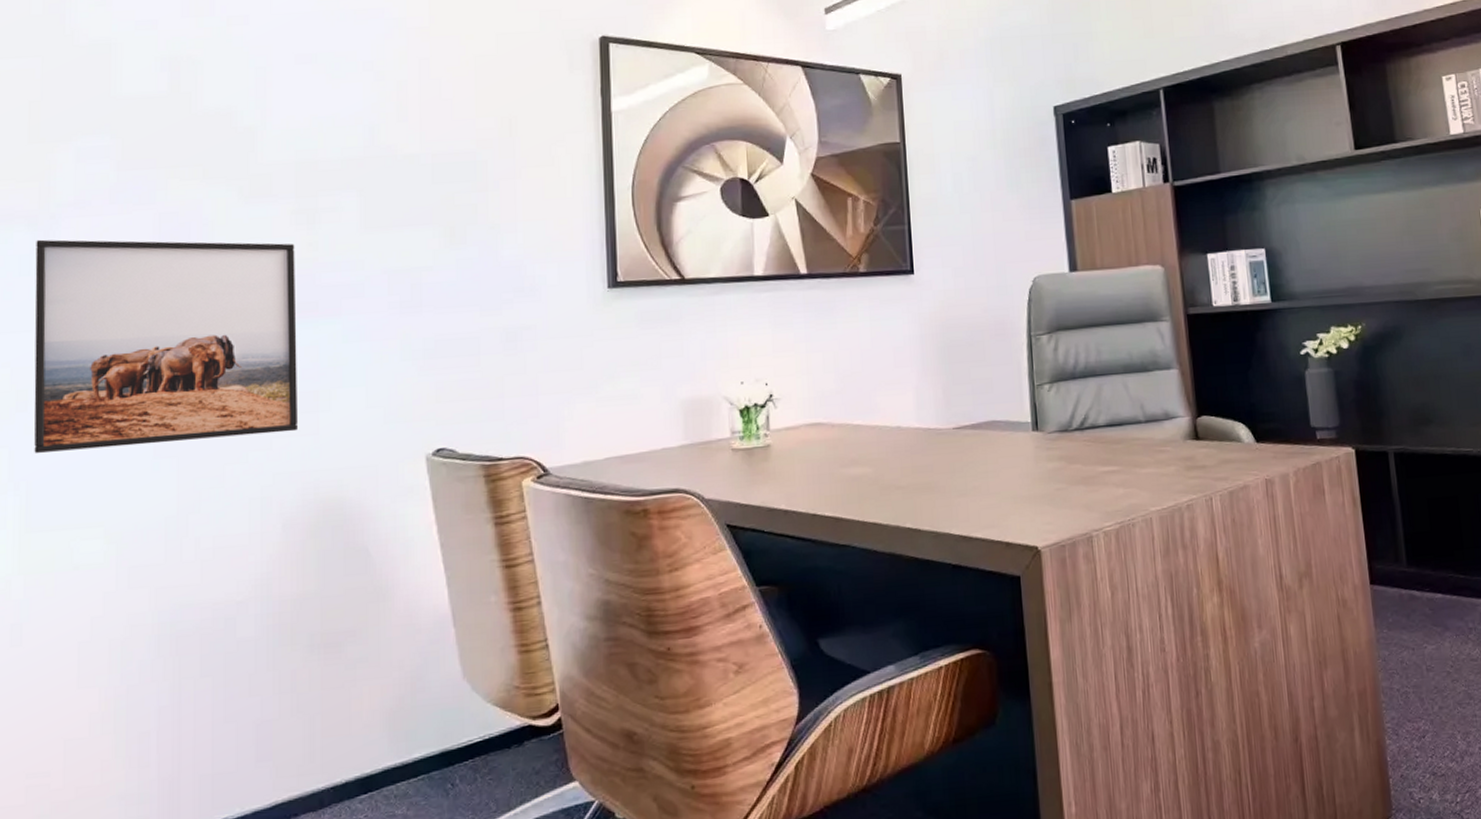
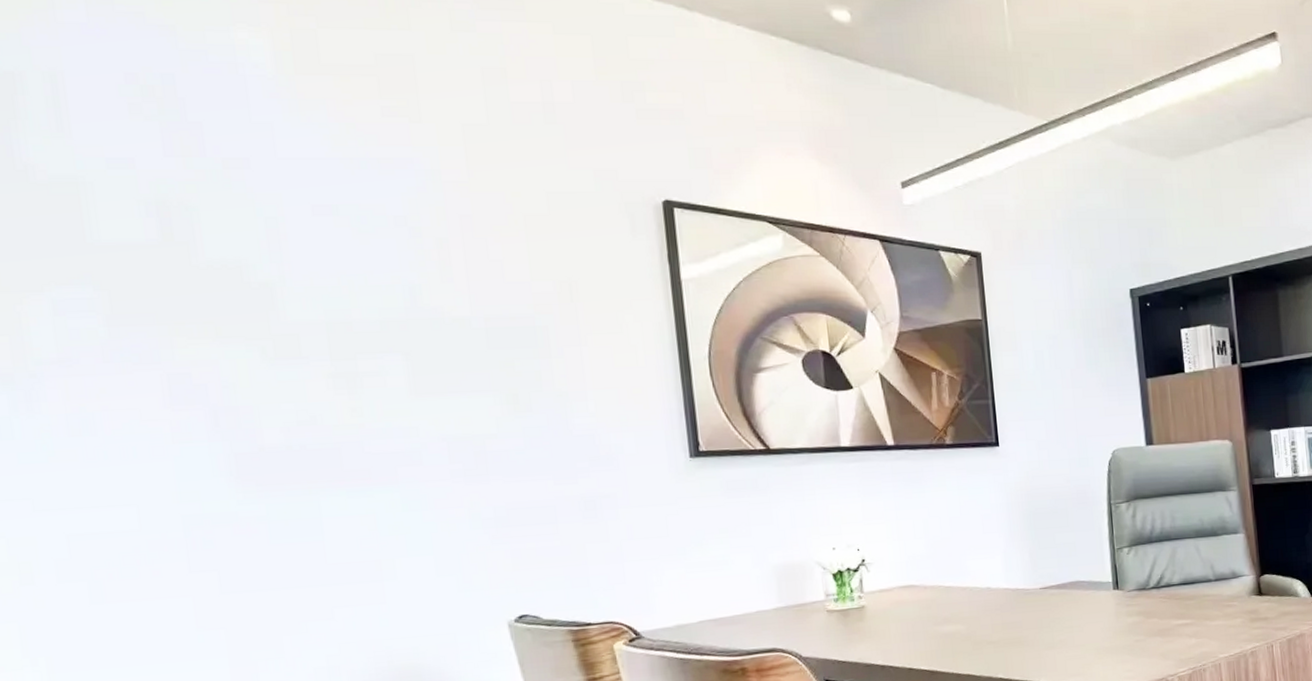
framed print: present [34,239,299,453] -> none [15,400,362,628]

